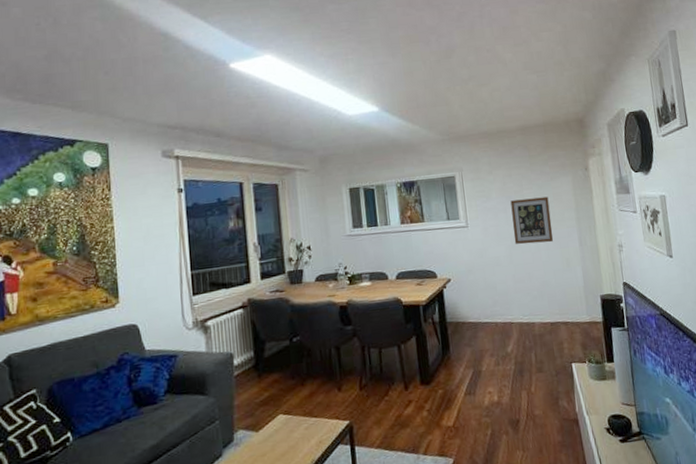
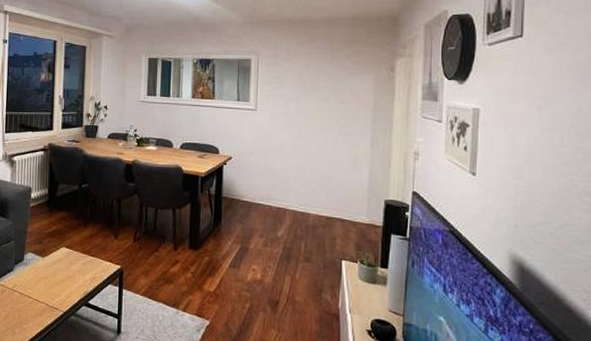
wall art: present [510,196,553,244] -> none [302,91,345,139]

